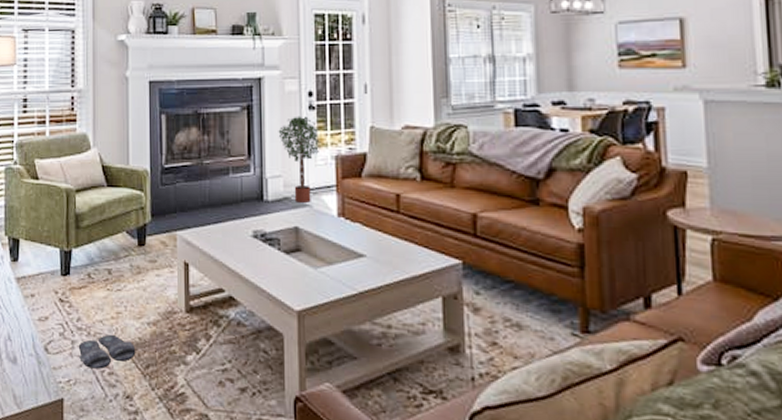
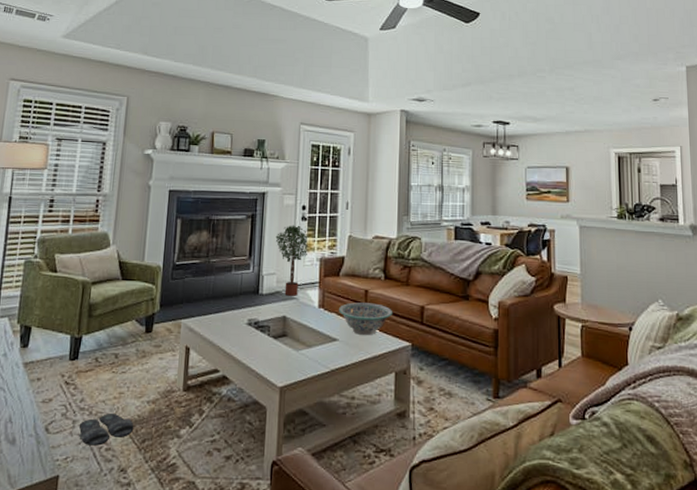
decorative bowl: none [363,209,435,250] -> present [338,302,393,335]

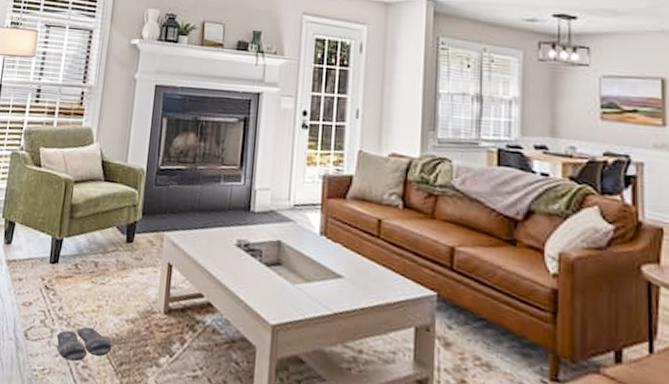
potted tree: present [275,225,310,297] -> none [271,133,311,219]
decorative bowl: present [338,302,393,335] -> none [343,233,414,277]

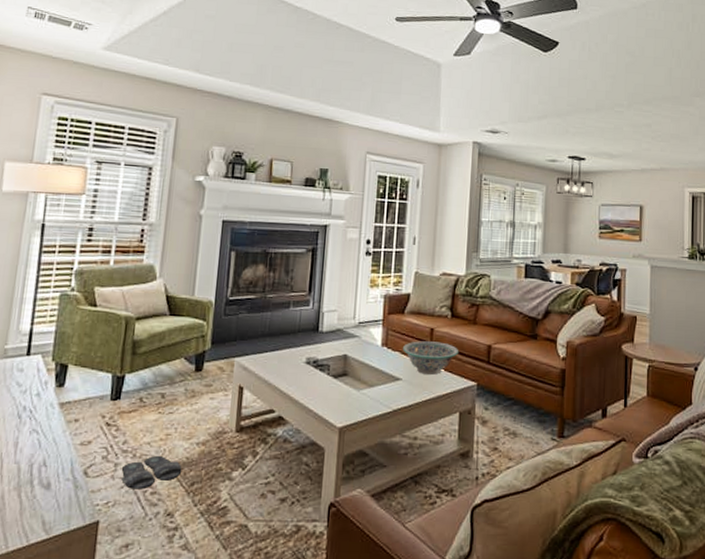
decorative bowl: none [343,233,414,277] -> present [402,341,459,375]

